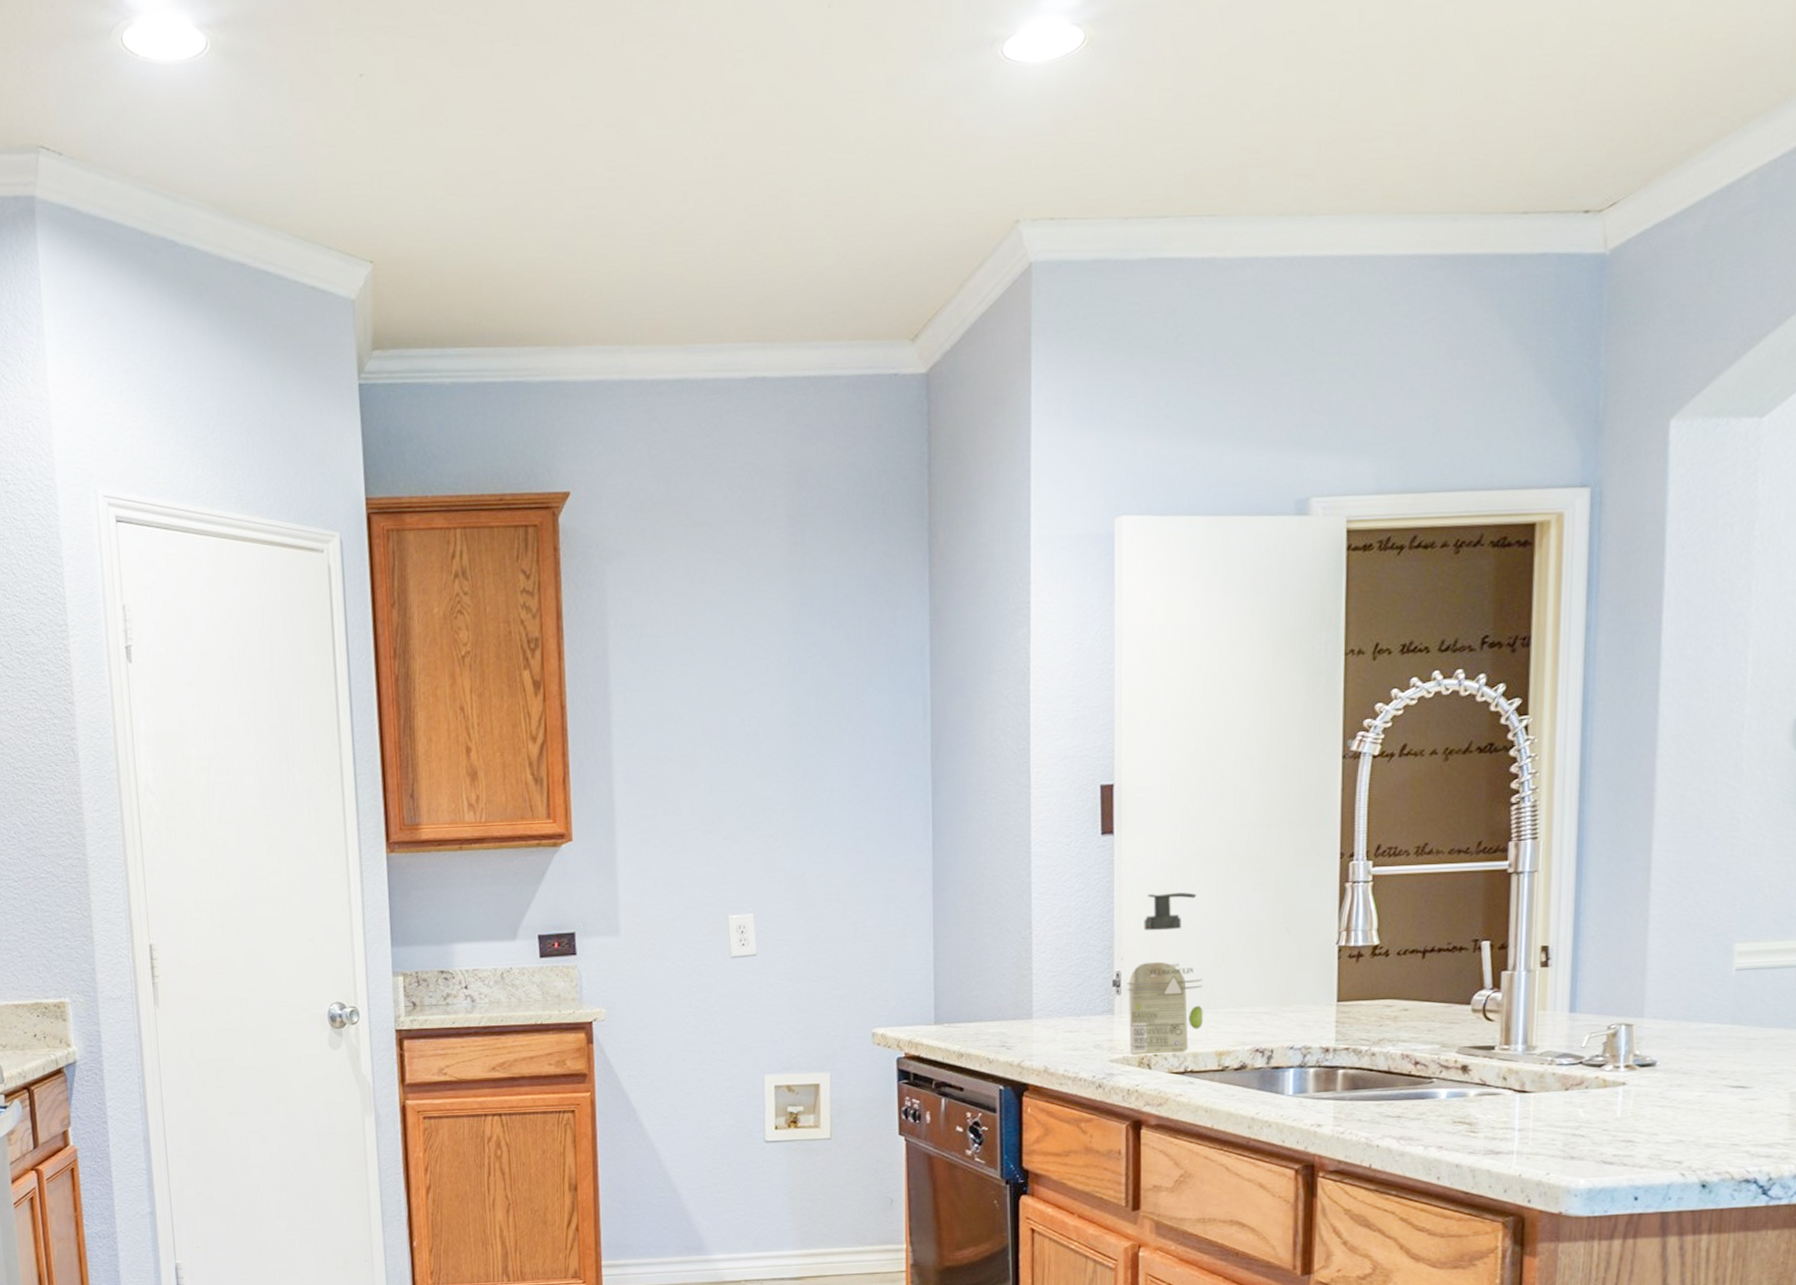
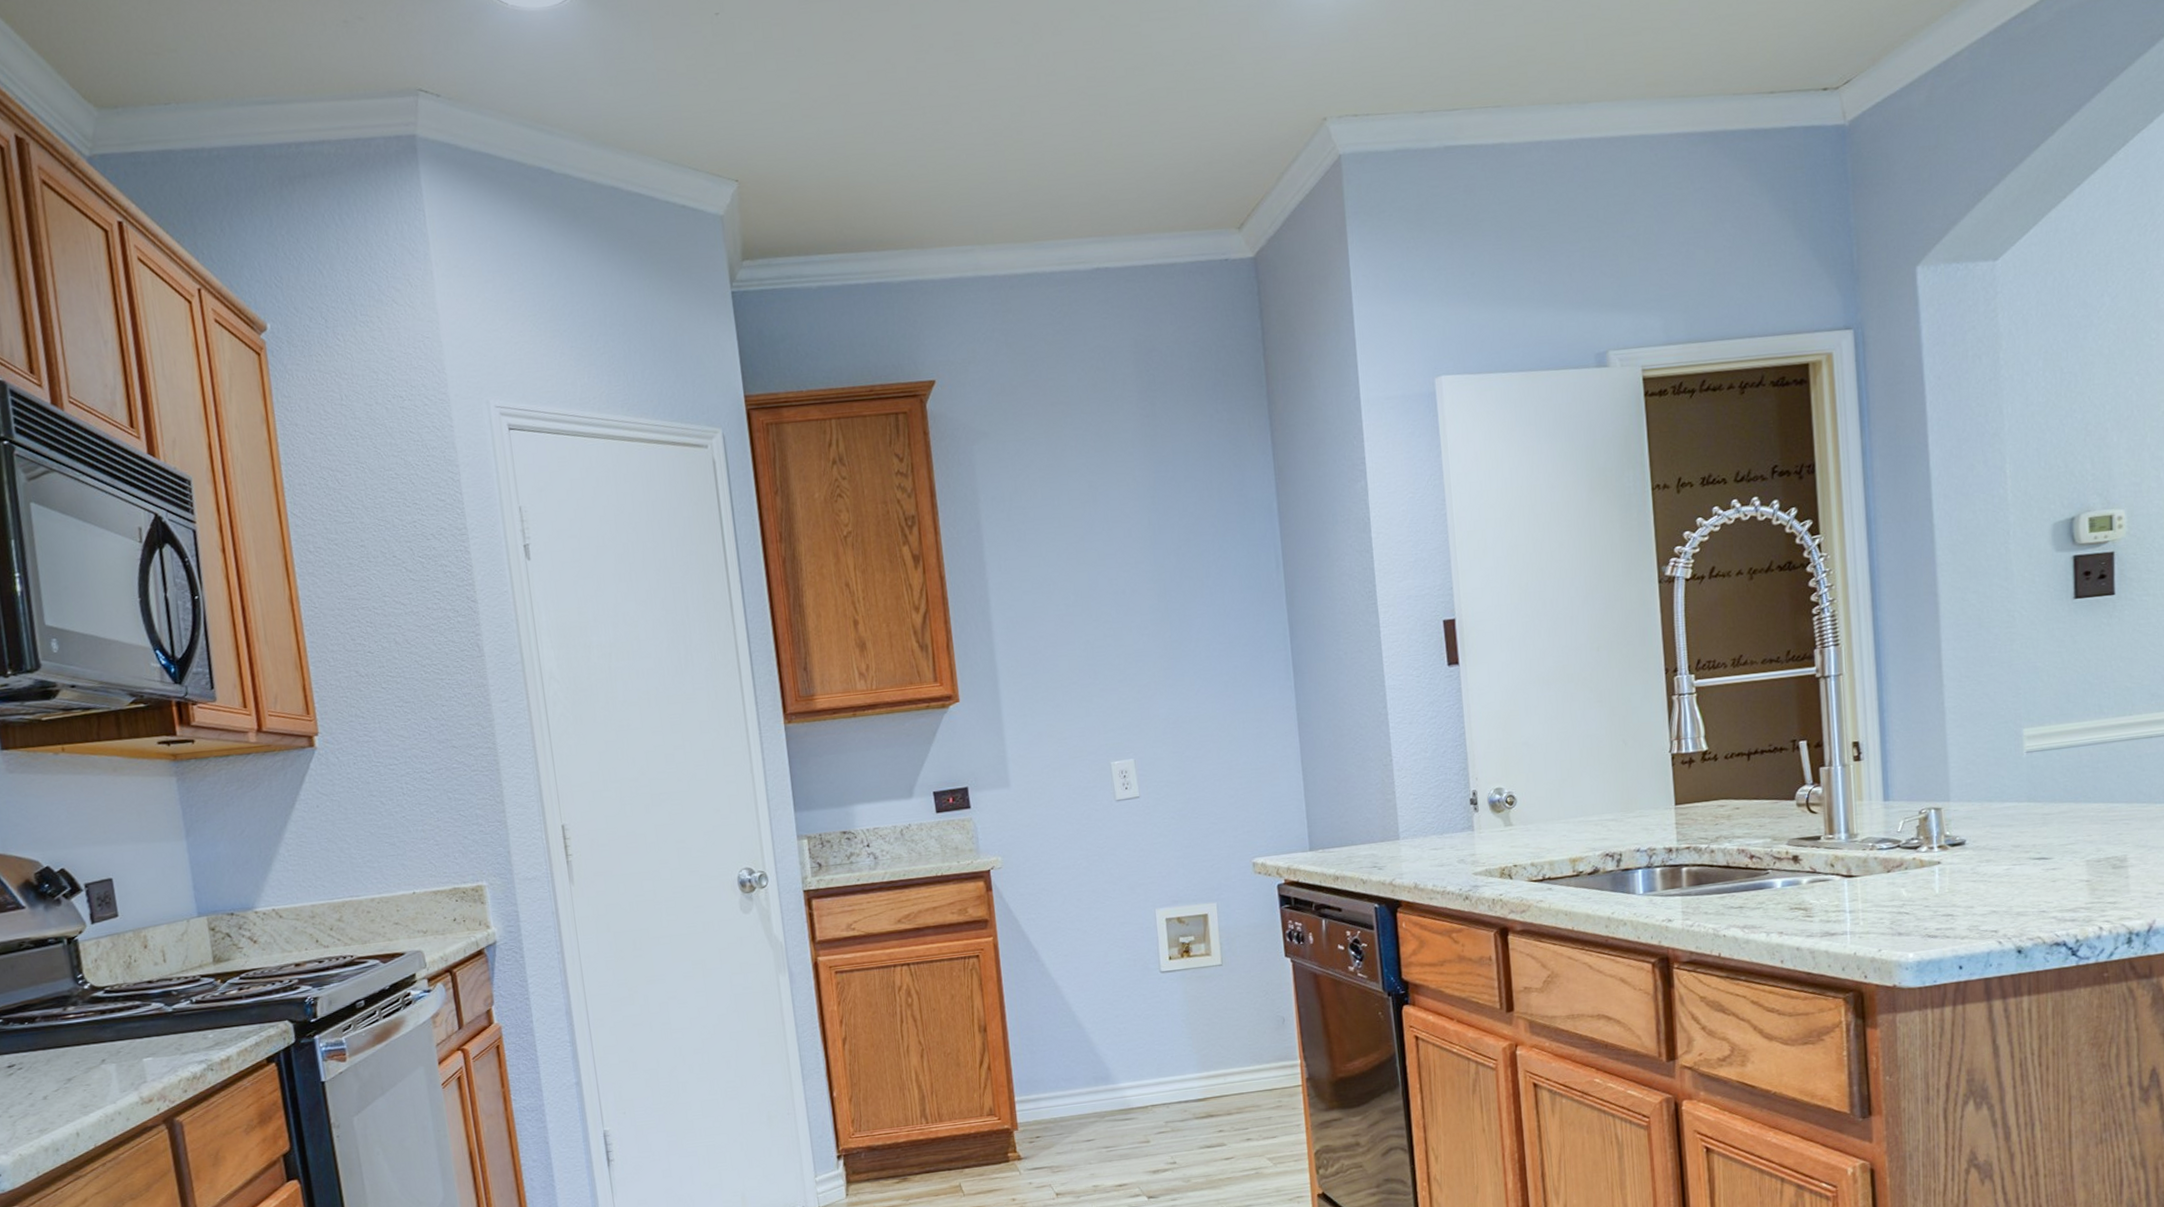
soap dispenser: present [1126,892,1203,1055] -> none [1483,713,1556,867]

